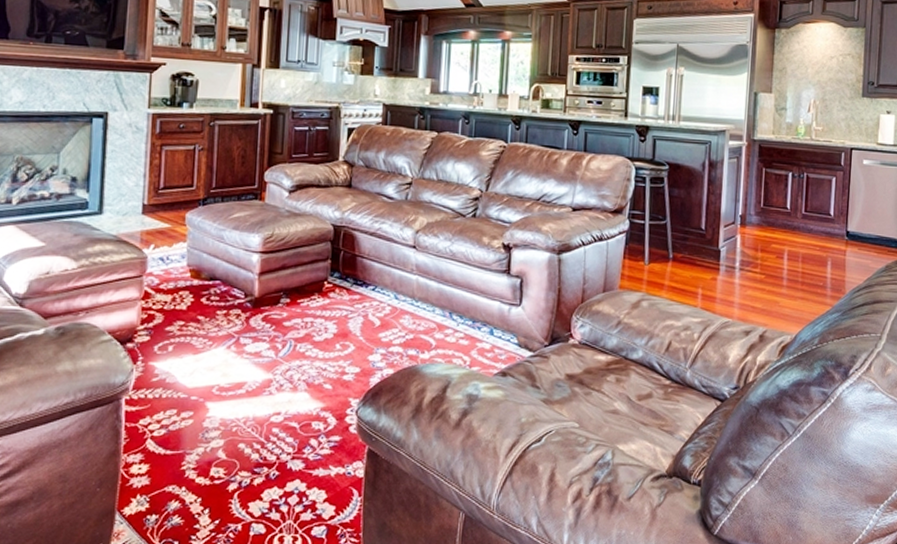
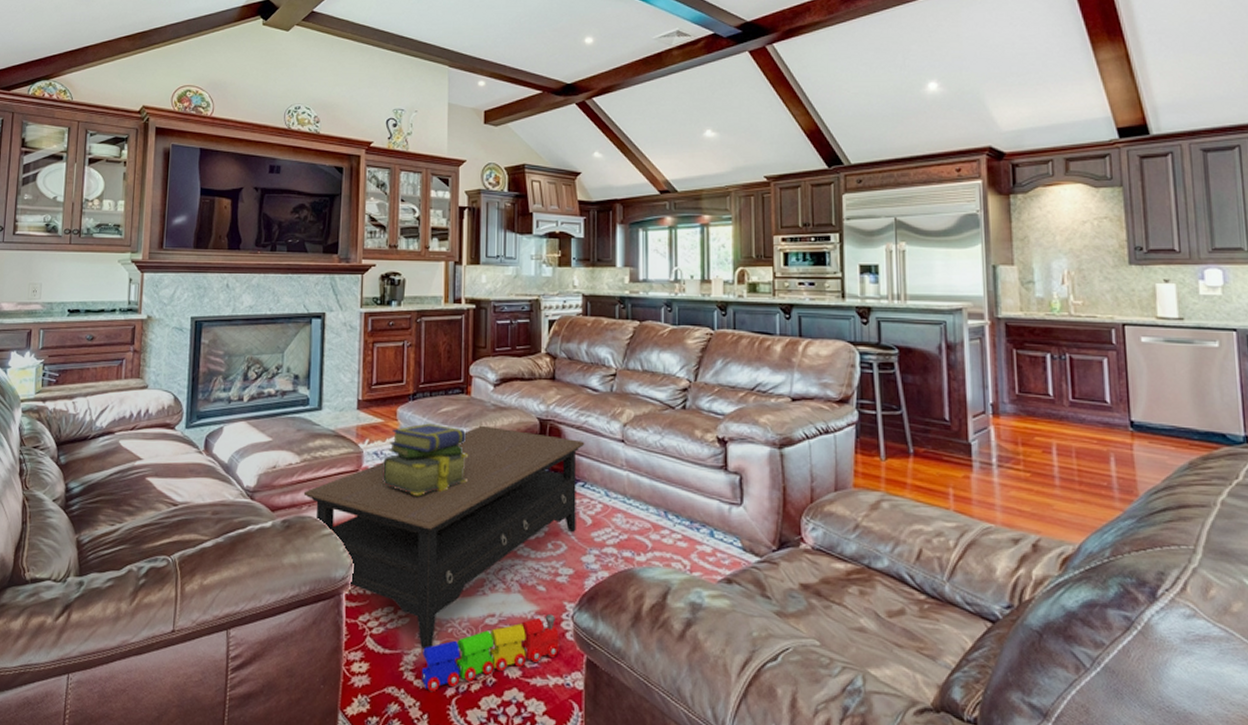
coffee table: none [80,231,378,448] -> present [303,425,585,649]
stack of books: none [167,228,261,301] -> present [381,423,469,496]
toy train: none [204,409,343,488] -> present [422,613,559,692]

